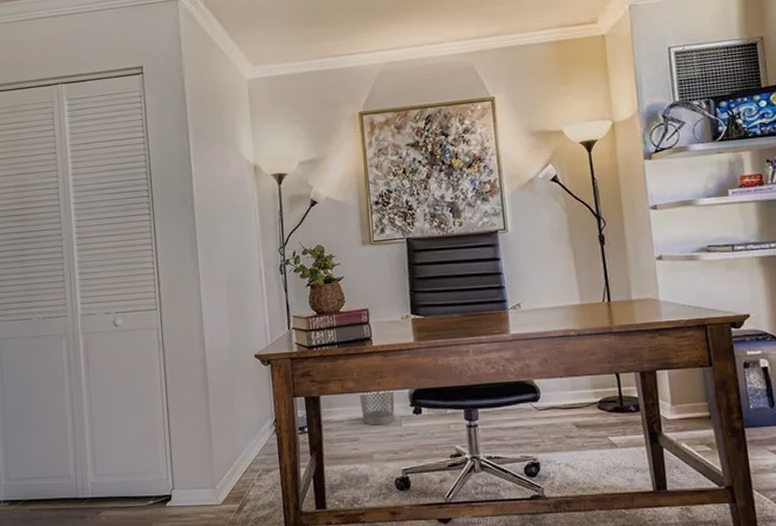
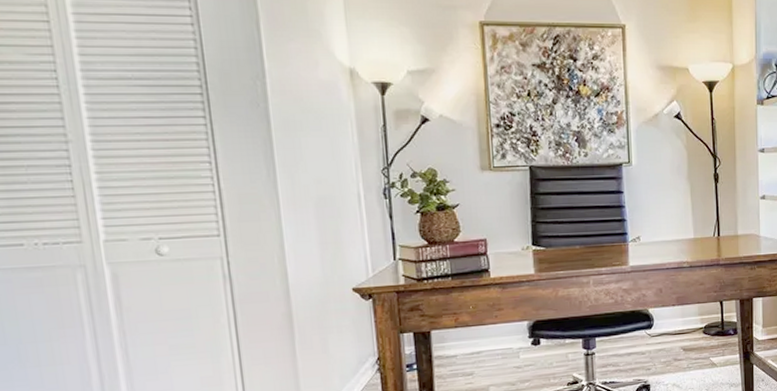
wastebasket: present [359,389,395,426] -> none [475,322,513,359]

